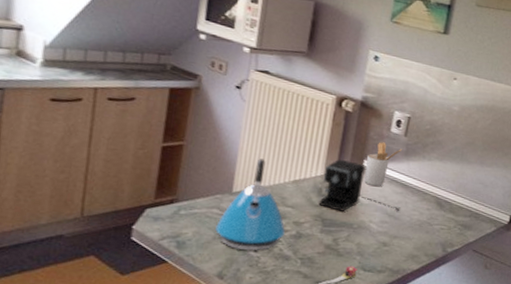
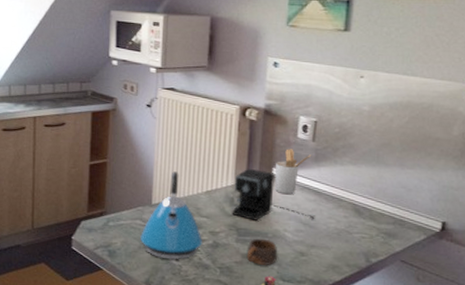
cup: none [329,229,362,256] -> present [246,238,278,265]

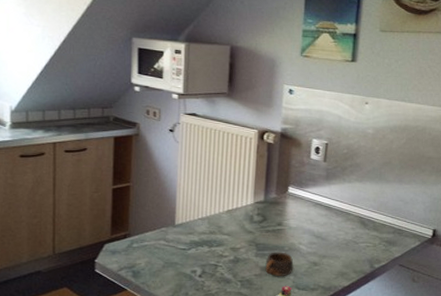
kettle: present [140,171,202,260] -> none [164,193,224,276]
coffee maker: present [232,168,315,221] -> none [251,187,326,236]
utensil holder: present [275,149,312,195] -> none [291,169,323,211]

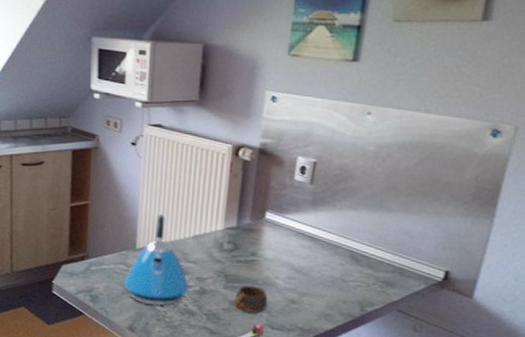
kettle: none [164,193,224,276] -> present [124,215,189,306]

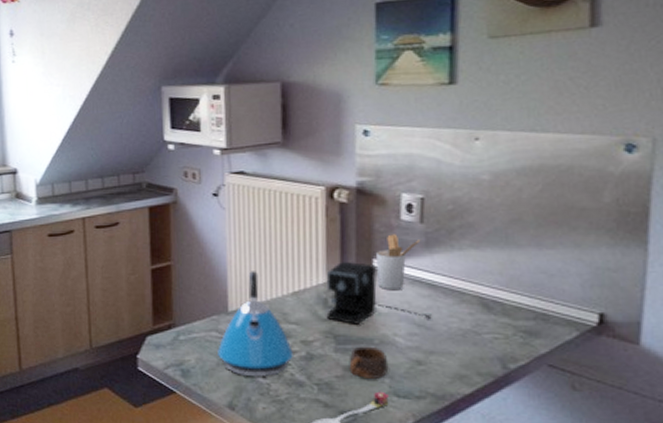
coffee maker: none [220,212,309,267] -> present [326,261,432,325]
utensil holder: none [268,191,309,241] -> present [376,234,421,291]

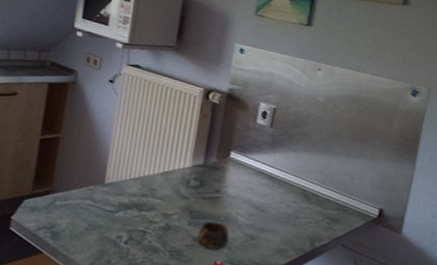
kettle: present [218,271,293,377] -> none [88,150,154,243]
coffee maker: present [326,261,432,325] -> none [186,150,267,204]
utensil holder: present [376,234,421,291] -> none [231,133,269,179]

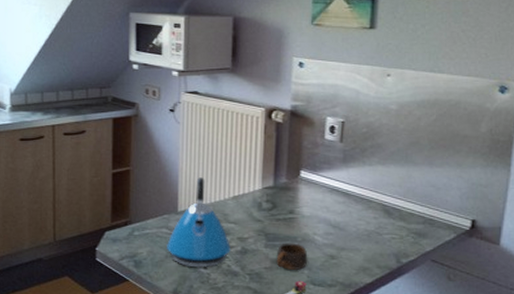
kettle: none [88,150,154,243] -> present [167,177,230,268]

